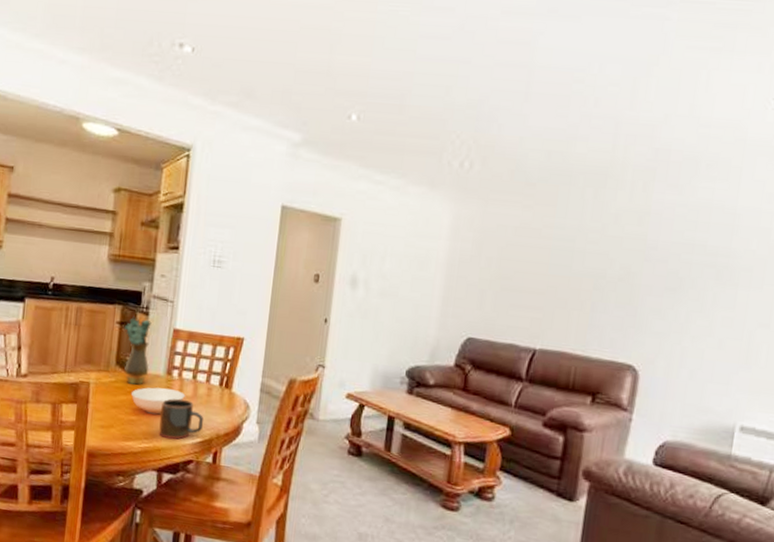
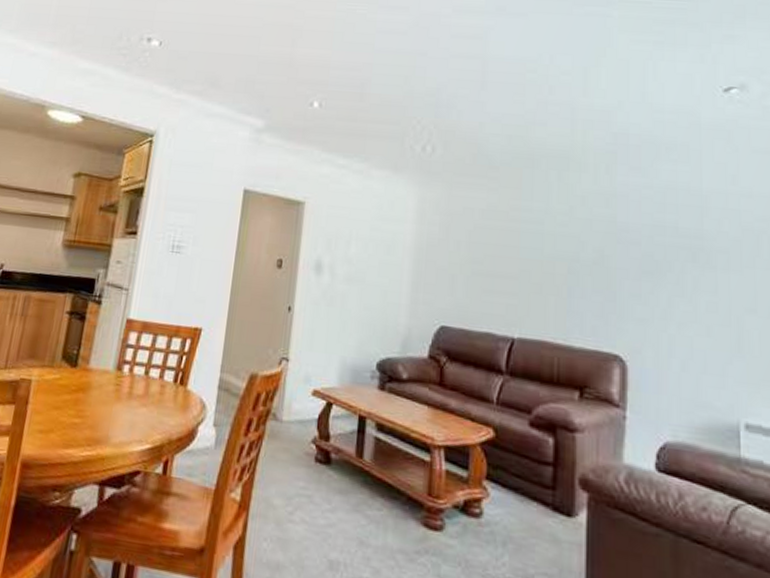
vase: present [124,315,152,385] -> none [70,304,104,382]
bowl: present [131,387,185,415] -> none [75,384,136,417]
mug: present [159,398,203,439] -> none [104,397,155,446]

